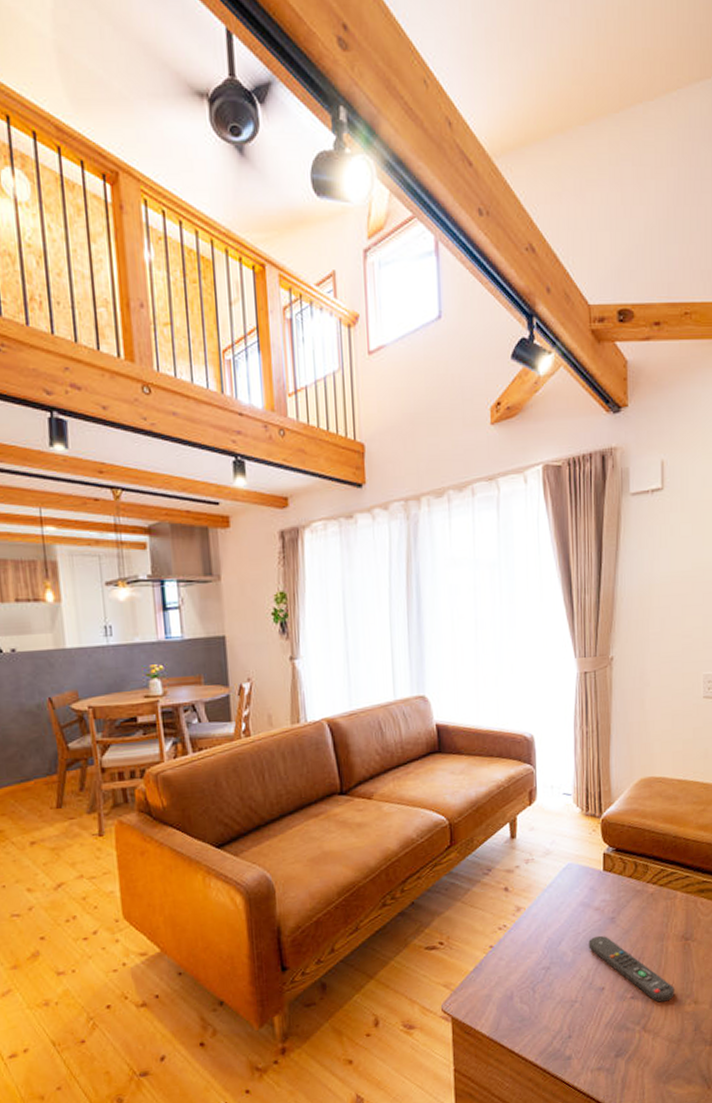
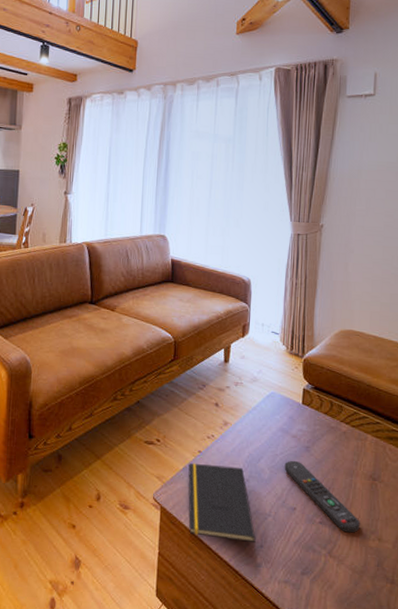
notepad: none [480,955,563,1041] -> present [188,463,256,542]

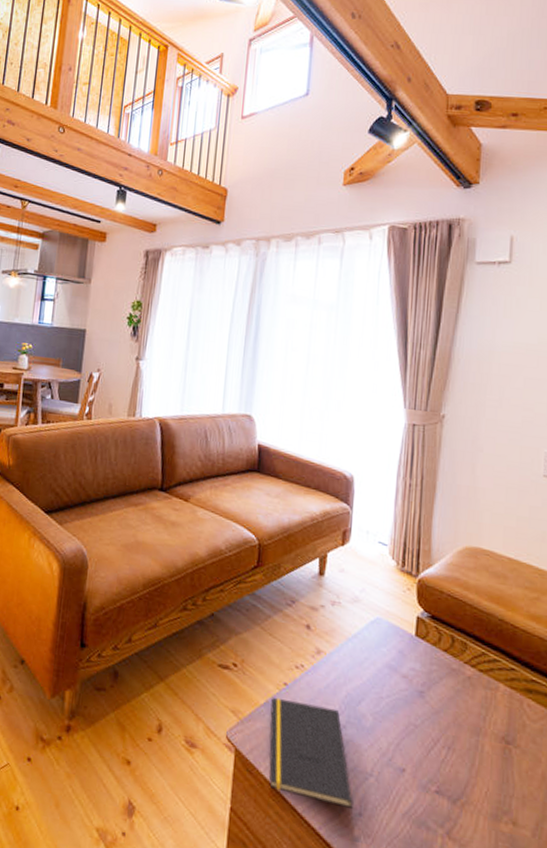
remote control: present [284,460,360,533] -> none [391,706,489,811]

